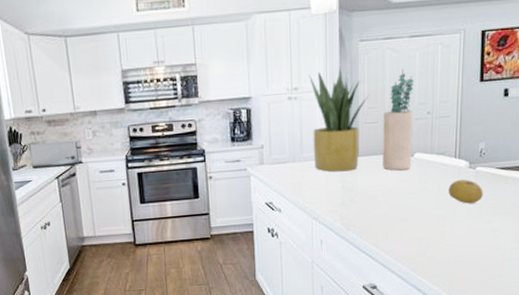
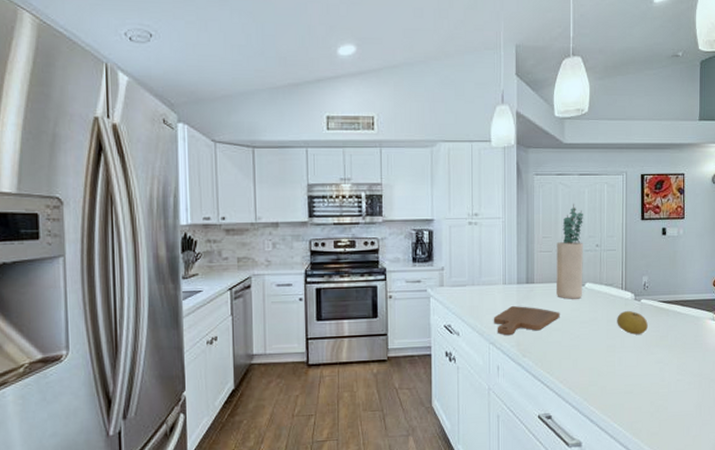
toaster: present [29,139,83,169] -> none [203,250,261,278]
planter: present [309,66,369,172] -> none [489,196,544,298]
cutting board: none [315,180,387,210] -> present [493,306,560,336]

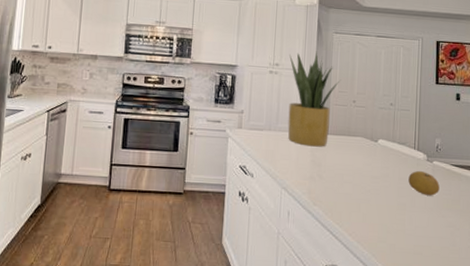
planter: none [489,196,544,298] -> present [287,51,340,147]
cutting board: present [493,306,560,336] -> none [286,154,352,183]
vase: present [555,204,583,299] -> none [349,63,379,154]

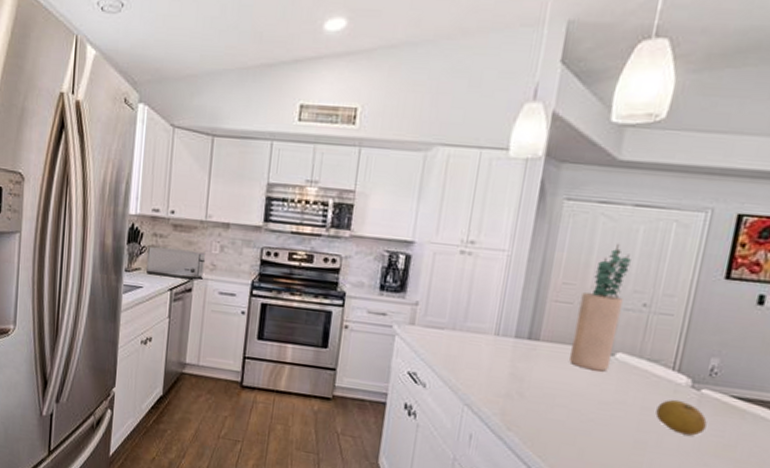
toaster: none [26,75,78,102] -> present [145,246,206,280]
planter: present [287,51,340,147] -> none [479,225,567,357]
vase: none [349,63,379,154] -> present [569,244,631,372]

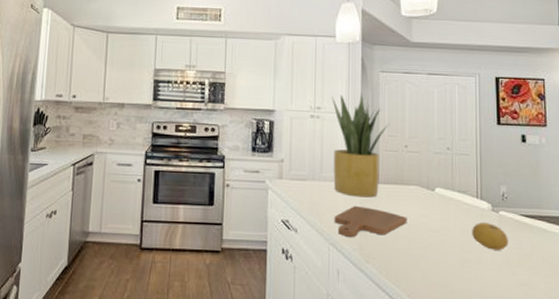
toaster: present [145,246,206,280] -> none [50,127,105,155]
cutting board: none [473,364,571,402] -> present [334,206,407,238]
planter: none [479,225,567,357] -> present [332,92,390,198]
vase: present [569,244,631,372] -> none [402,104,433,205]

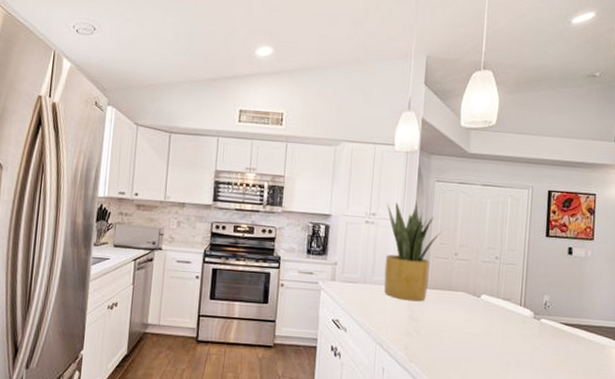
toaster: none [50,127,105,155] -> present [112,223,165,251]
cutting board: present [334,206,407,238] -> none [382,309,452,339]
fruit: present [472,222,508,251] -> none [513,328,547,356]

